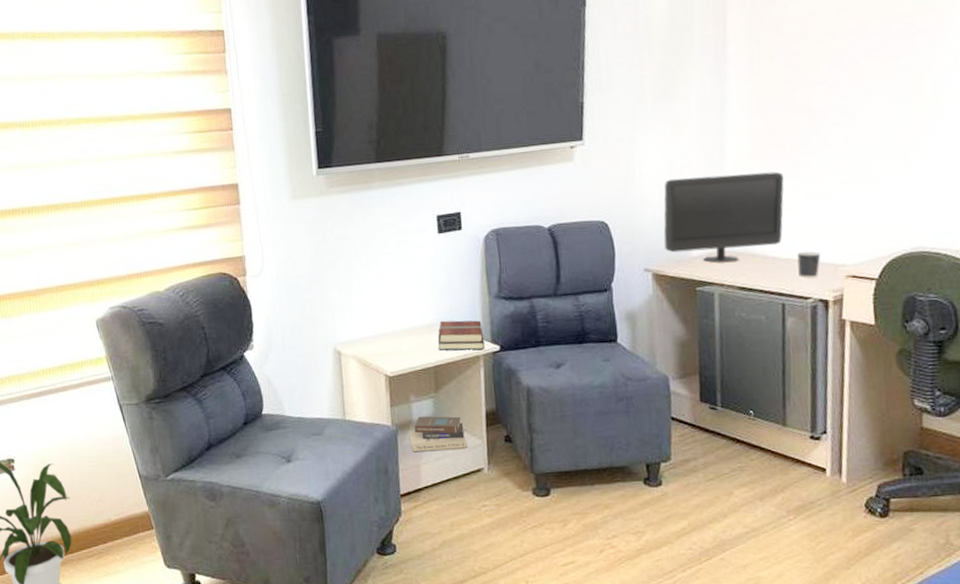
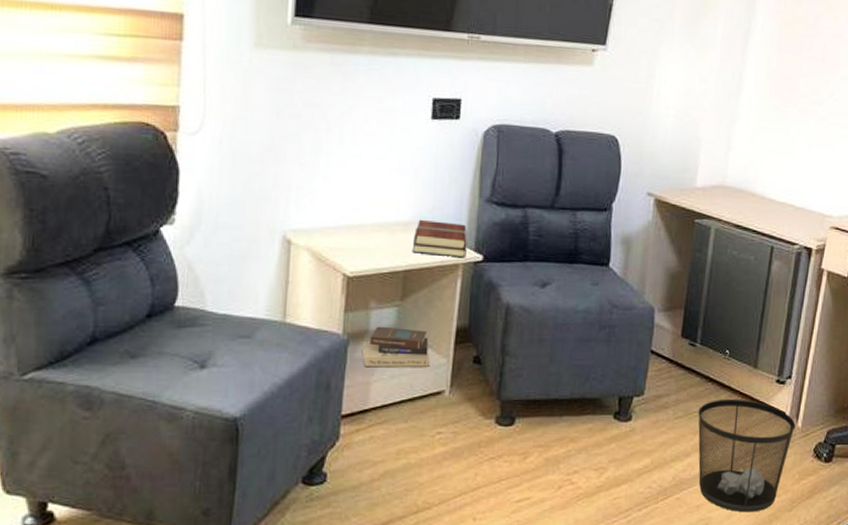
computer monitor: present [663,171,784,264] -> none [671,103,792,199]
waste bin: none [729,458,840,572] -> present [698,398,796,513]
mug: present [797,251,821,279] -> none [790,197,812,225]

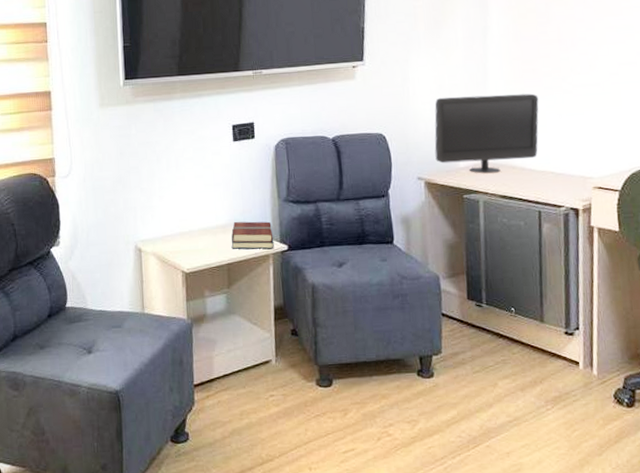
books: present [362,326,429,368] -> none [203,310,256,345]
computer monitor: none [671,103,792,199] -> present [434,93,539,174]
waste bin: present [698,398,796,513] -> none [494,351,592,458]

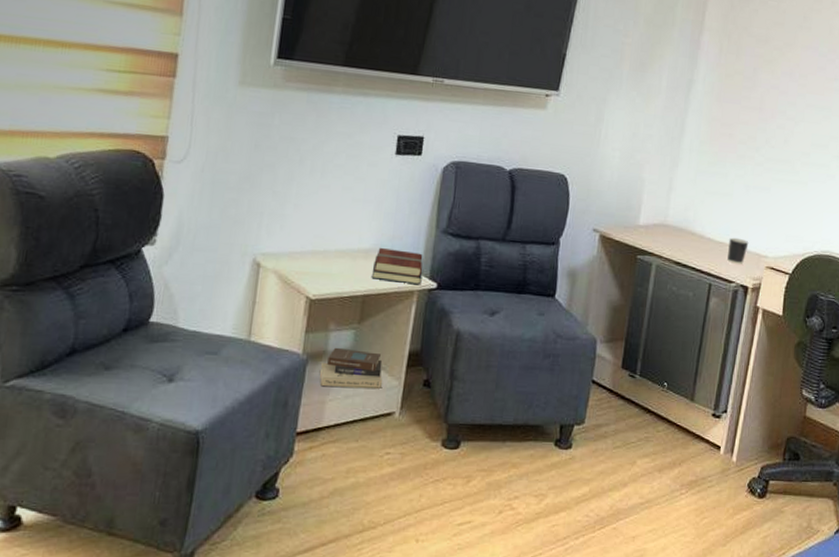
books: none [203,310,256,345] -> present [319,347,383,388]
computer monitor: present [434,93,539,174] -> none [615,146,730,237]
mug: none [551,164,572,189] -> present [727,237,749,264]

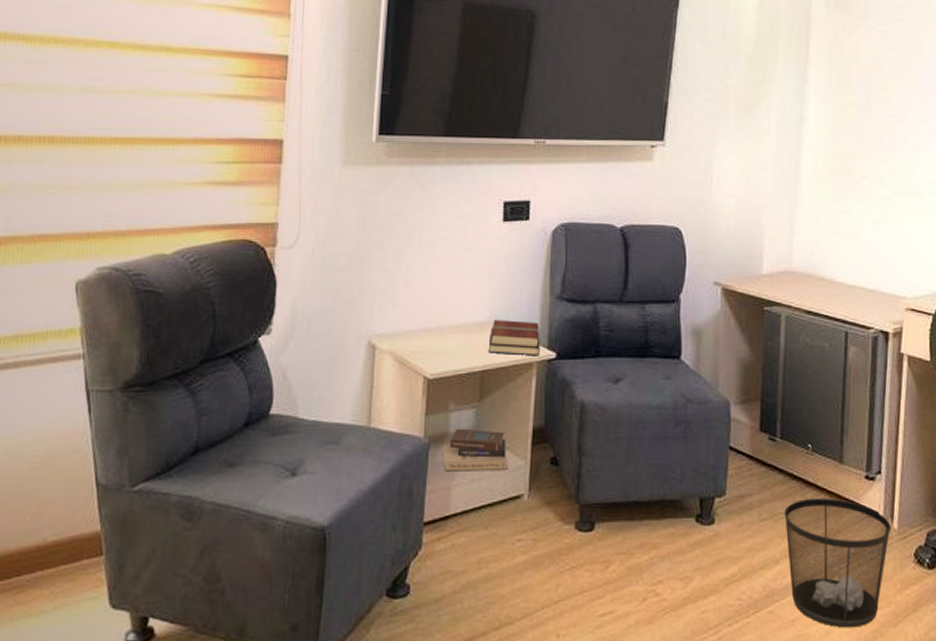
waste bin: none [635,430,731,546] -> present [784,497,891,628]
mug: present [727,237,749,264] -> none [862,279,884,308]

